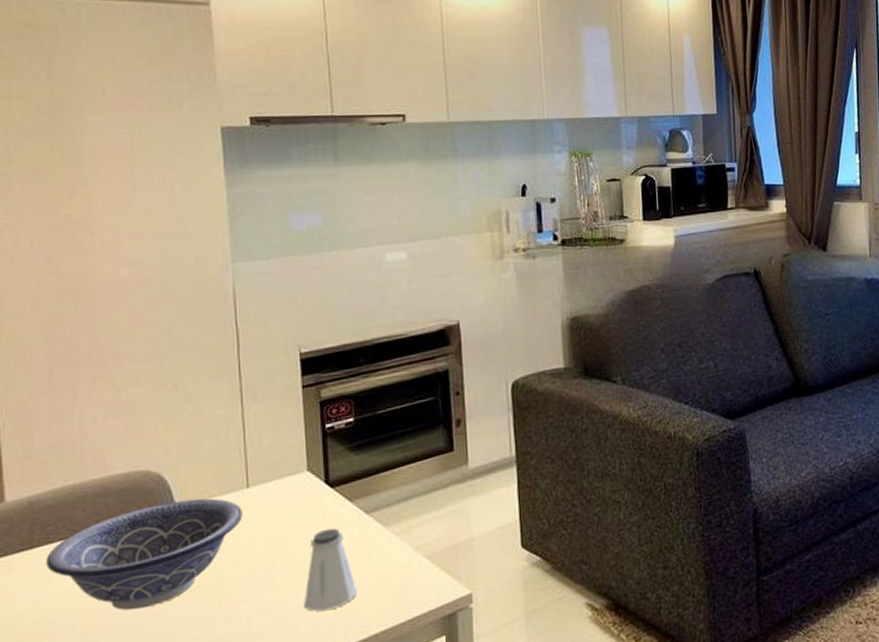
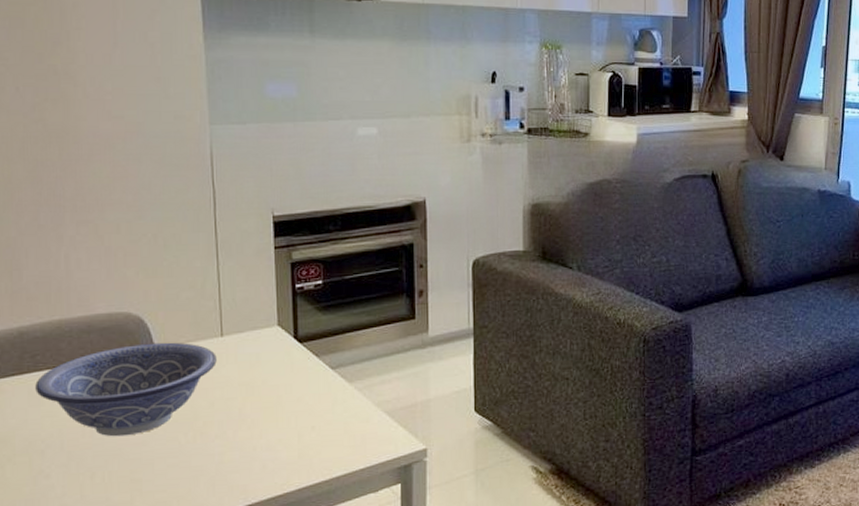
saltshaker: present [303,528,357,612] -> none [271,379,321,453]

